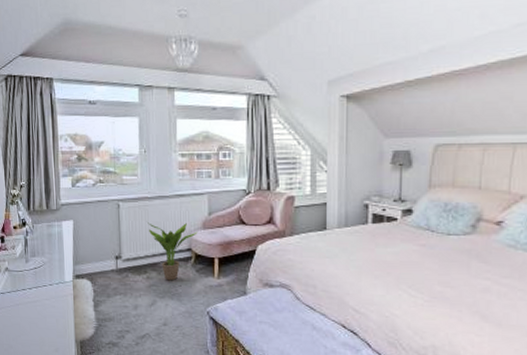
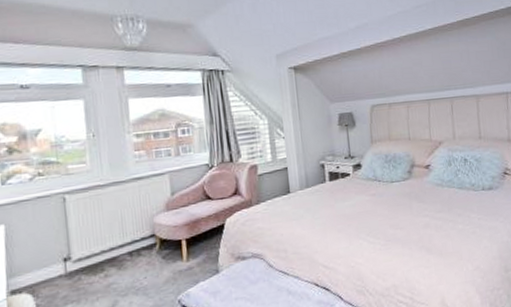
potted plant: present [148,222,198,281] -> none [102,207,161,275]

